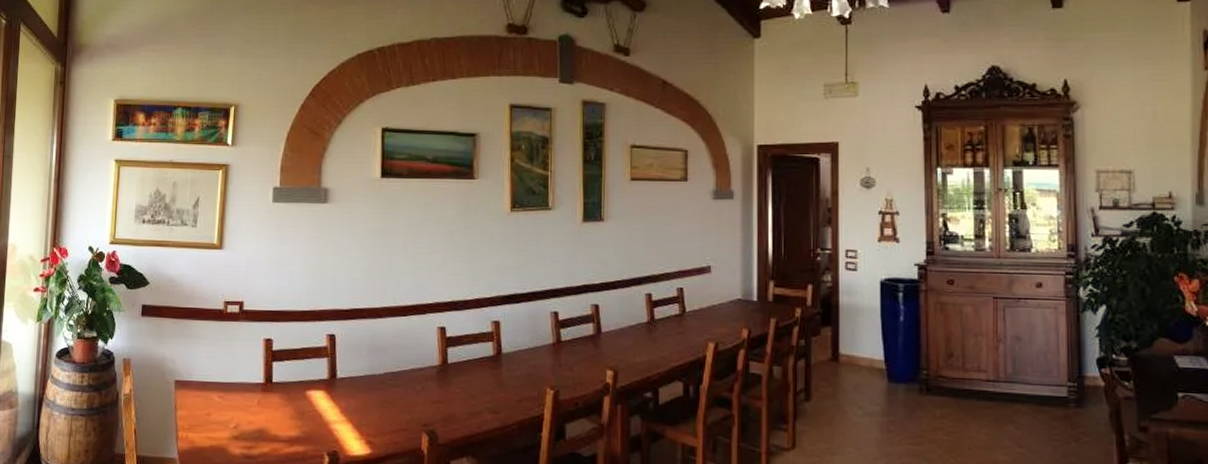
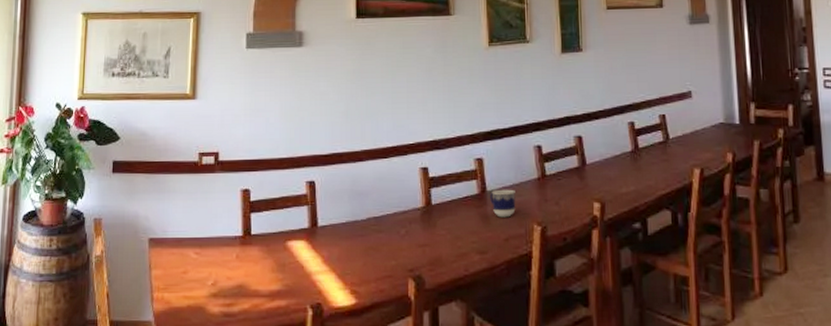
cup: none [505,352,530,380] -> present [490,189,516,218]

